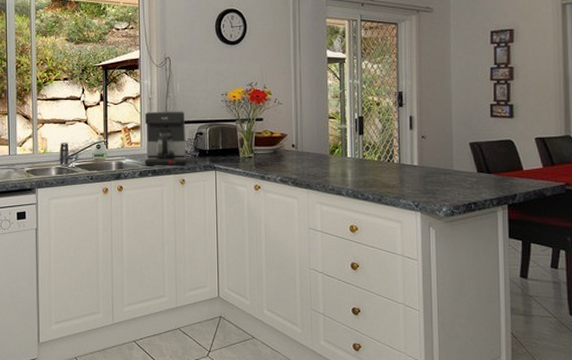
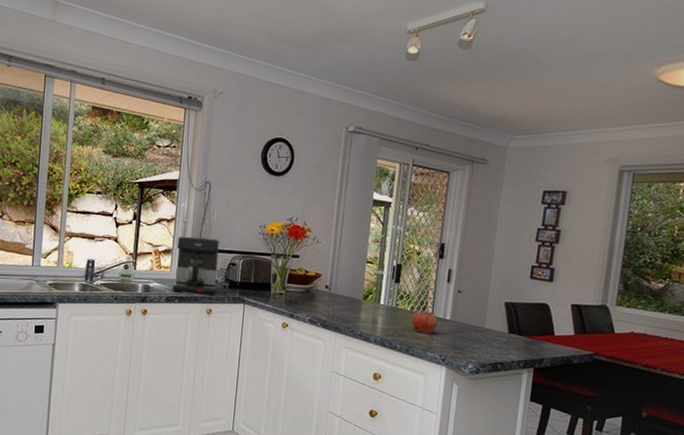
fruit: none [380,158,406,181] -> present [411,310,437,334]

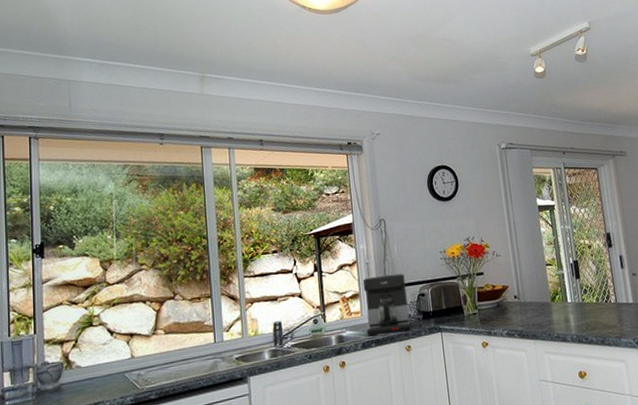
fruit: present [411,310,437,334] -> none [599,298,623,322]

